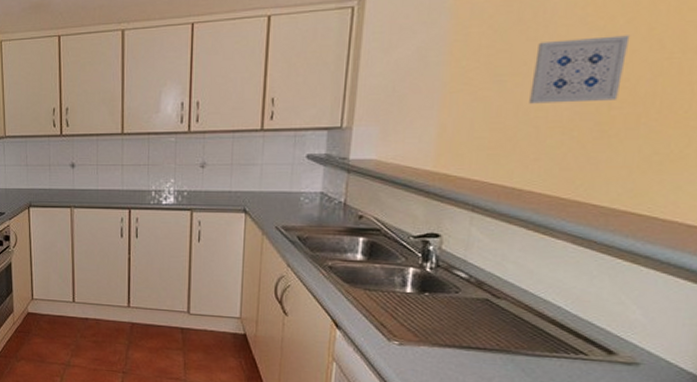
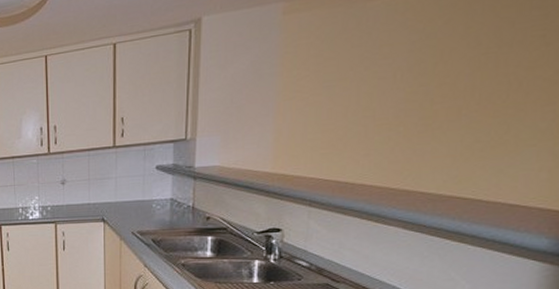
wall art: present [529,35,631,104] -> none [357,35,449,105]

